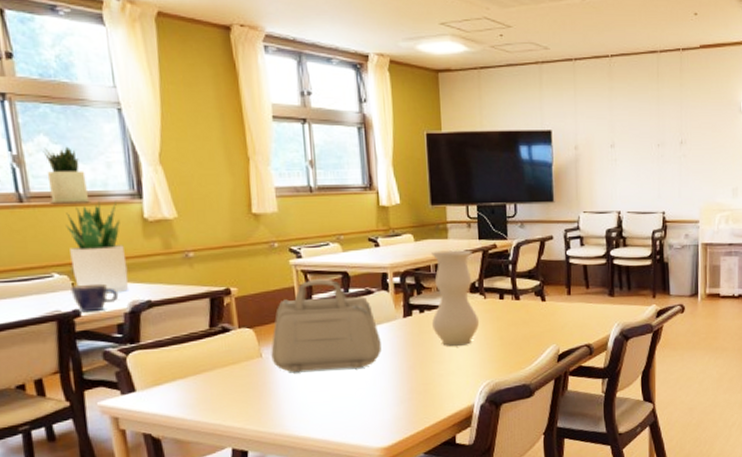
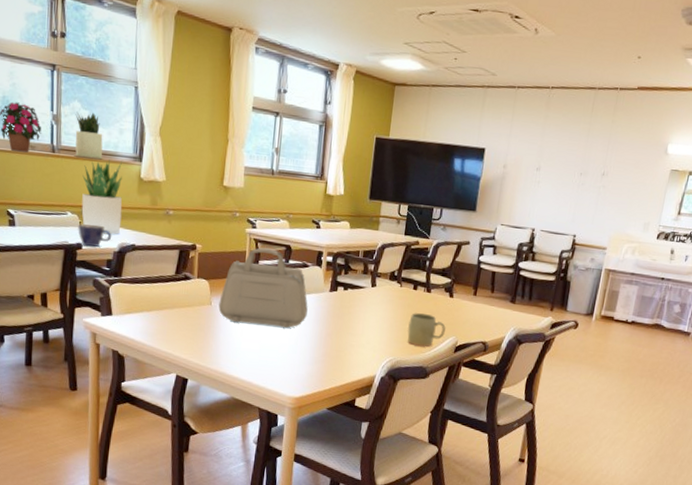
vase: present [431,250,480,346] -> none [352,239,397,324]
mug: none [500,324,543,362] -> present [407,313,446,347]

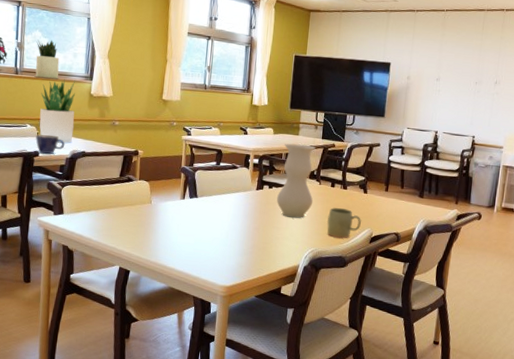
handbag: present [218,247,308,328] -> none [157,152,237,223]
vase: none [352,239,397,324] -> present [276,143,316,218]

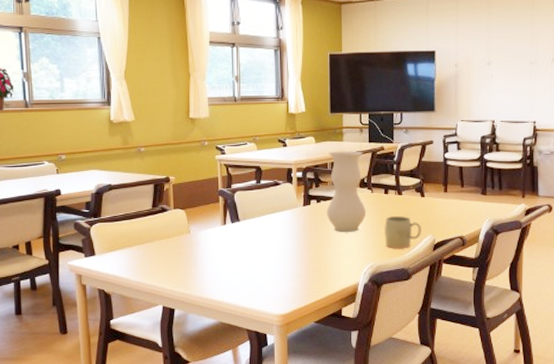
planter: present [33,40,61,81] -> none [44,66,76,110]
cup: present [35,134,65,154] -> none [55,170,89,192]
planter: present [39,79,75,144] -> none [56,107,96,179]

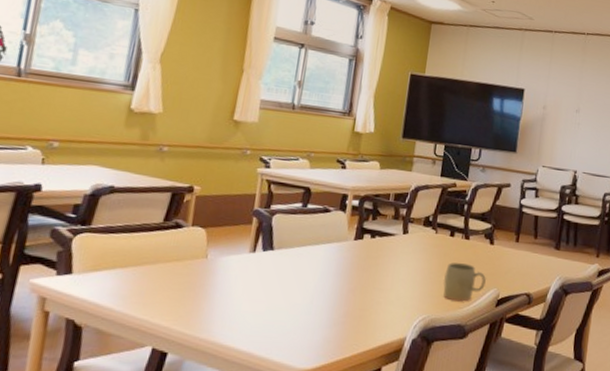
vase: present [326,151,367,232] -> none [380,181,432,277]

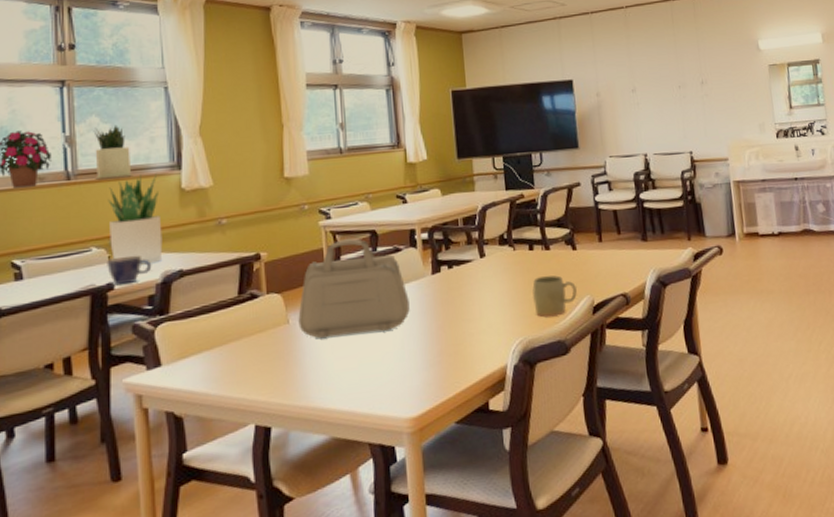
cup: none [38,161,85,189] -> present [107,255,152,286]
planter: none [44,32,88,88] -> present [93,124,135,181]
planter: none [46,87,109,175] -> present [108,173,163,266]
handbag: none [216,190,328,284] -> present [298,238,410,339]

